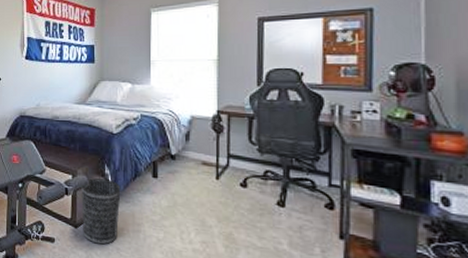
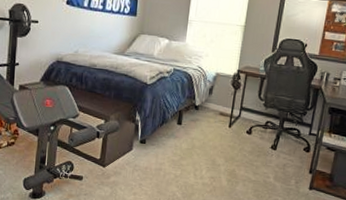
wastebasket: present [81,178,121,245] -> none [110,123,149,181]

